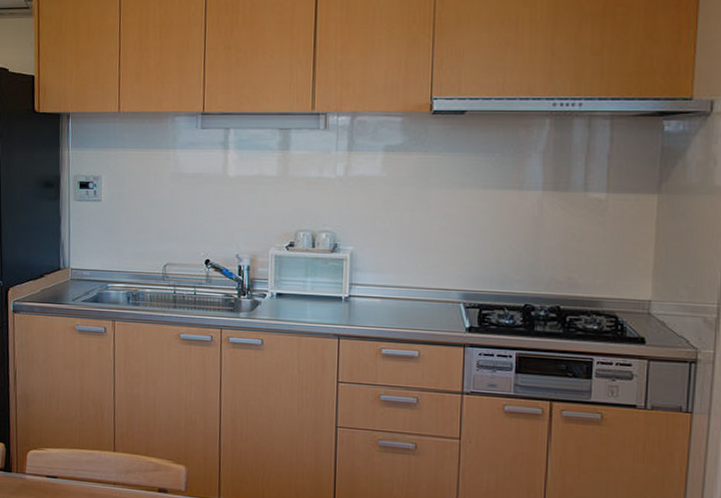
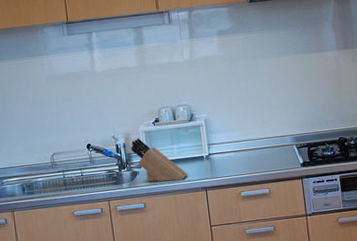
knife block: none [256,262,320,321] -> present [131,138,188,182]

